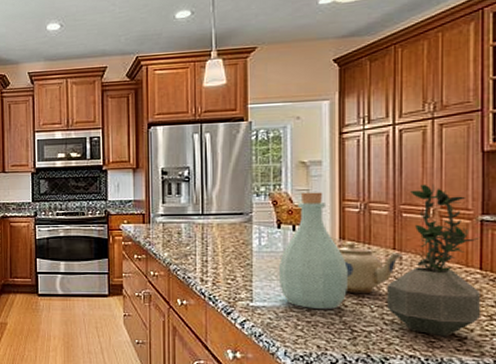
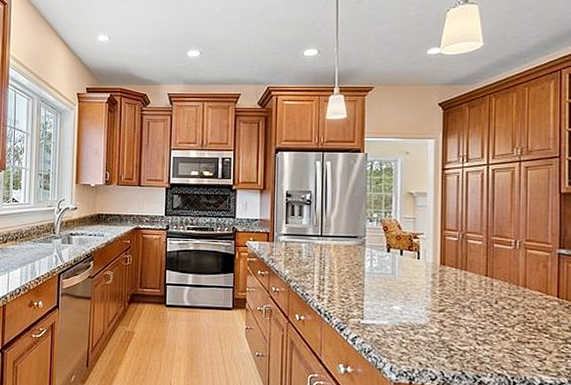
bottle: present [278,192,349,309] -> none [386,220,448,329]
teapot: present [338,241,402,293] -> none [439,267,493,315]
potted plant: present [387,183,480,337] -> none [480,218,558,358]

